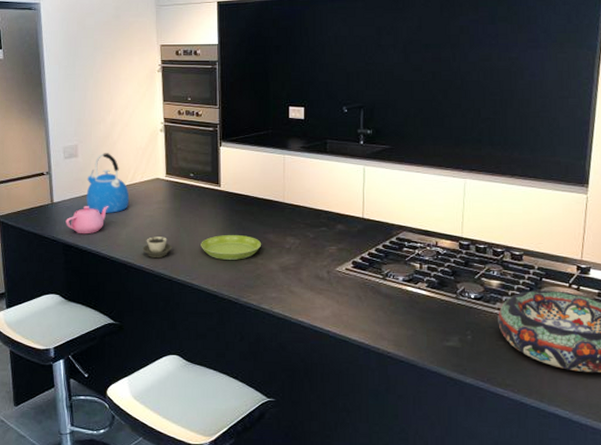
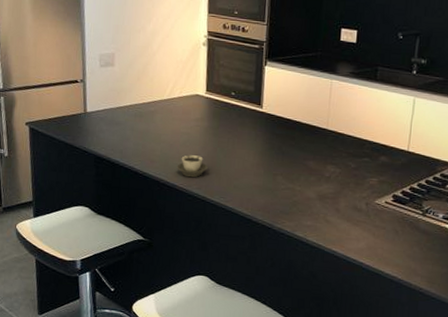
teapot: present [66,206,109,234] -> none [98,118,145,148]
kettle: present [86,153,130,213] -> none [121,64,167,128]
saucer: present [201,234,262,260] -> none [237,158,301,185]

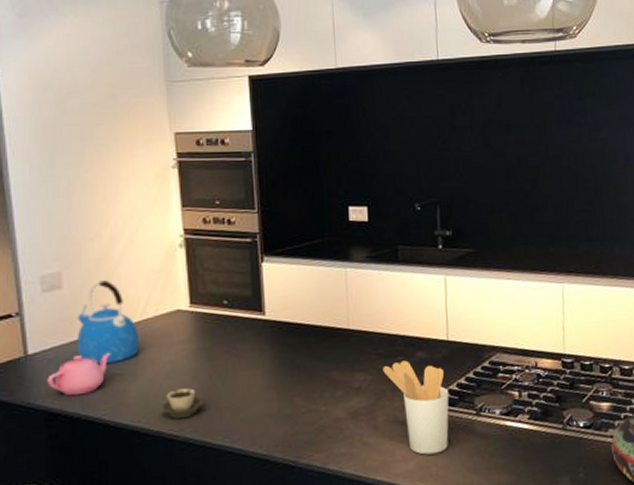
teapot: none [98,118,145,148] -> present [47,353,111,396]
kettle: none [121,64,167,128] -> present [76,280,140,364]
utensil holder: none [350,161,402,240] -> present [383,360,450,455]

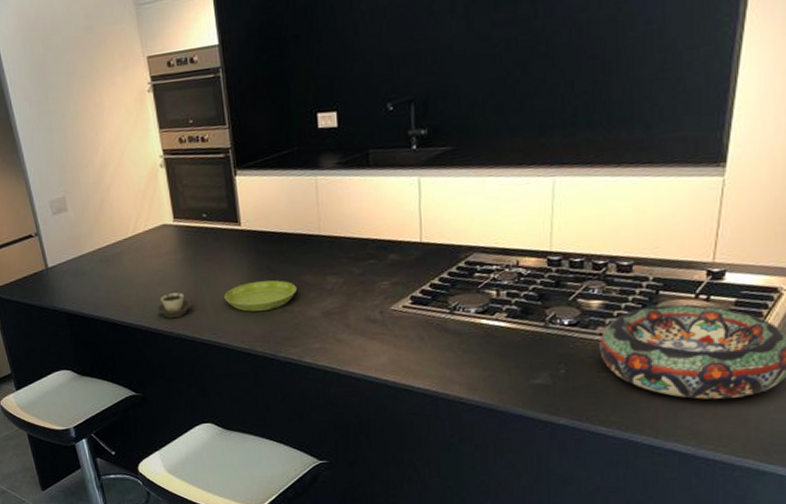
teapot: present [47,353,111,396] -> none [65,264,112,301]
kettle: present [76,280,140,364] -> none [81,201,135,274]
saucer: none [242,376,324,412] -> present [224,280,298,312]
utensil holder: present [383,360,450,455] -> none [354,263,422,350]

